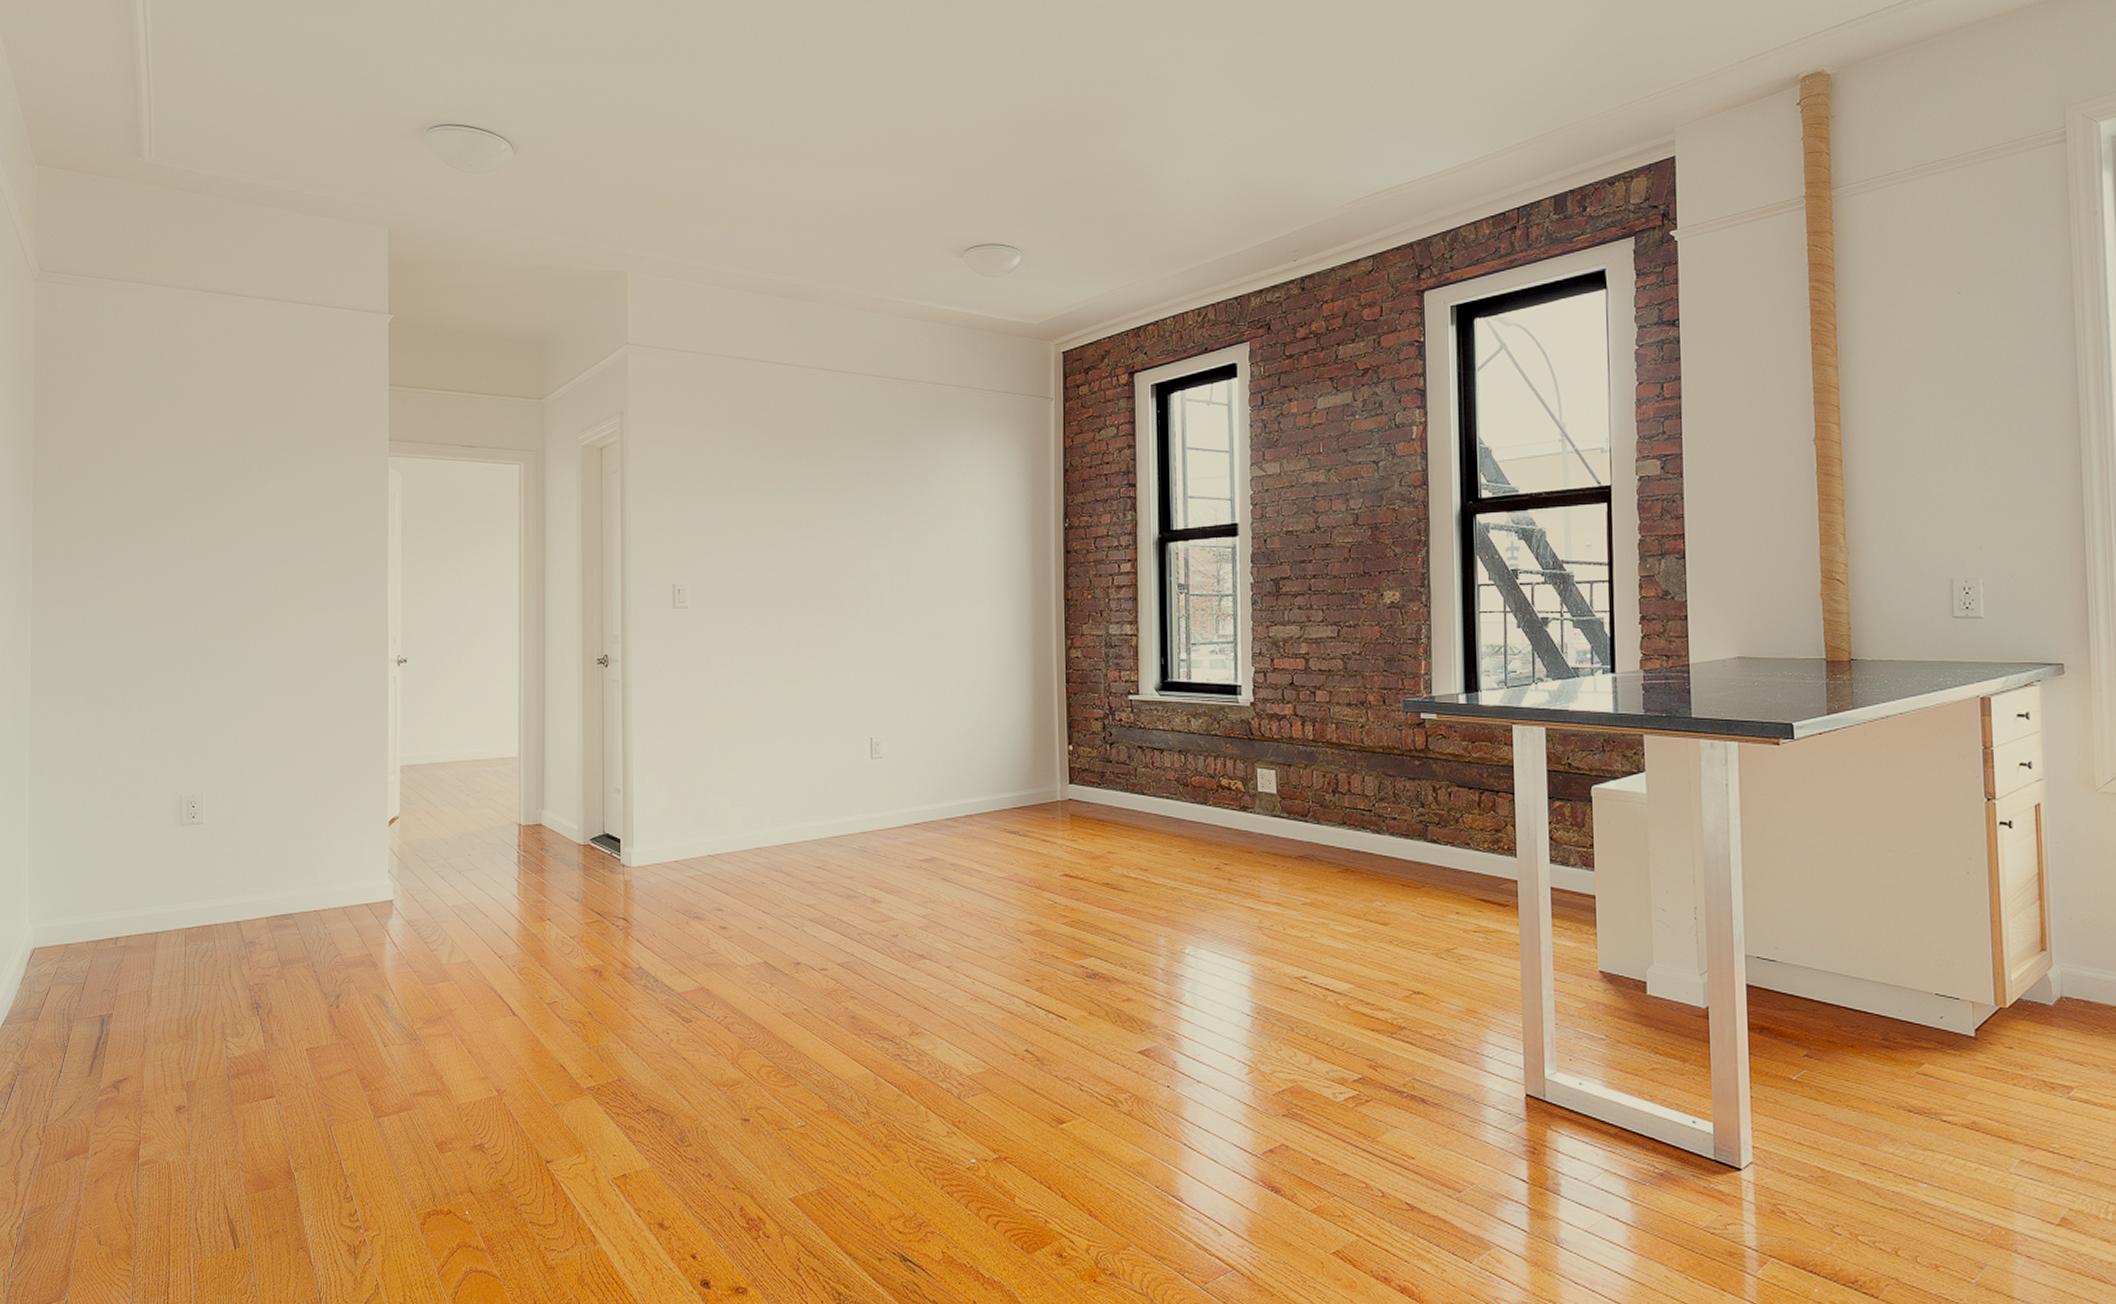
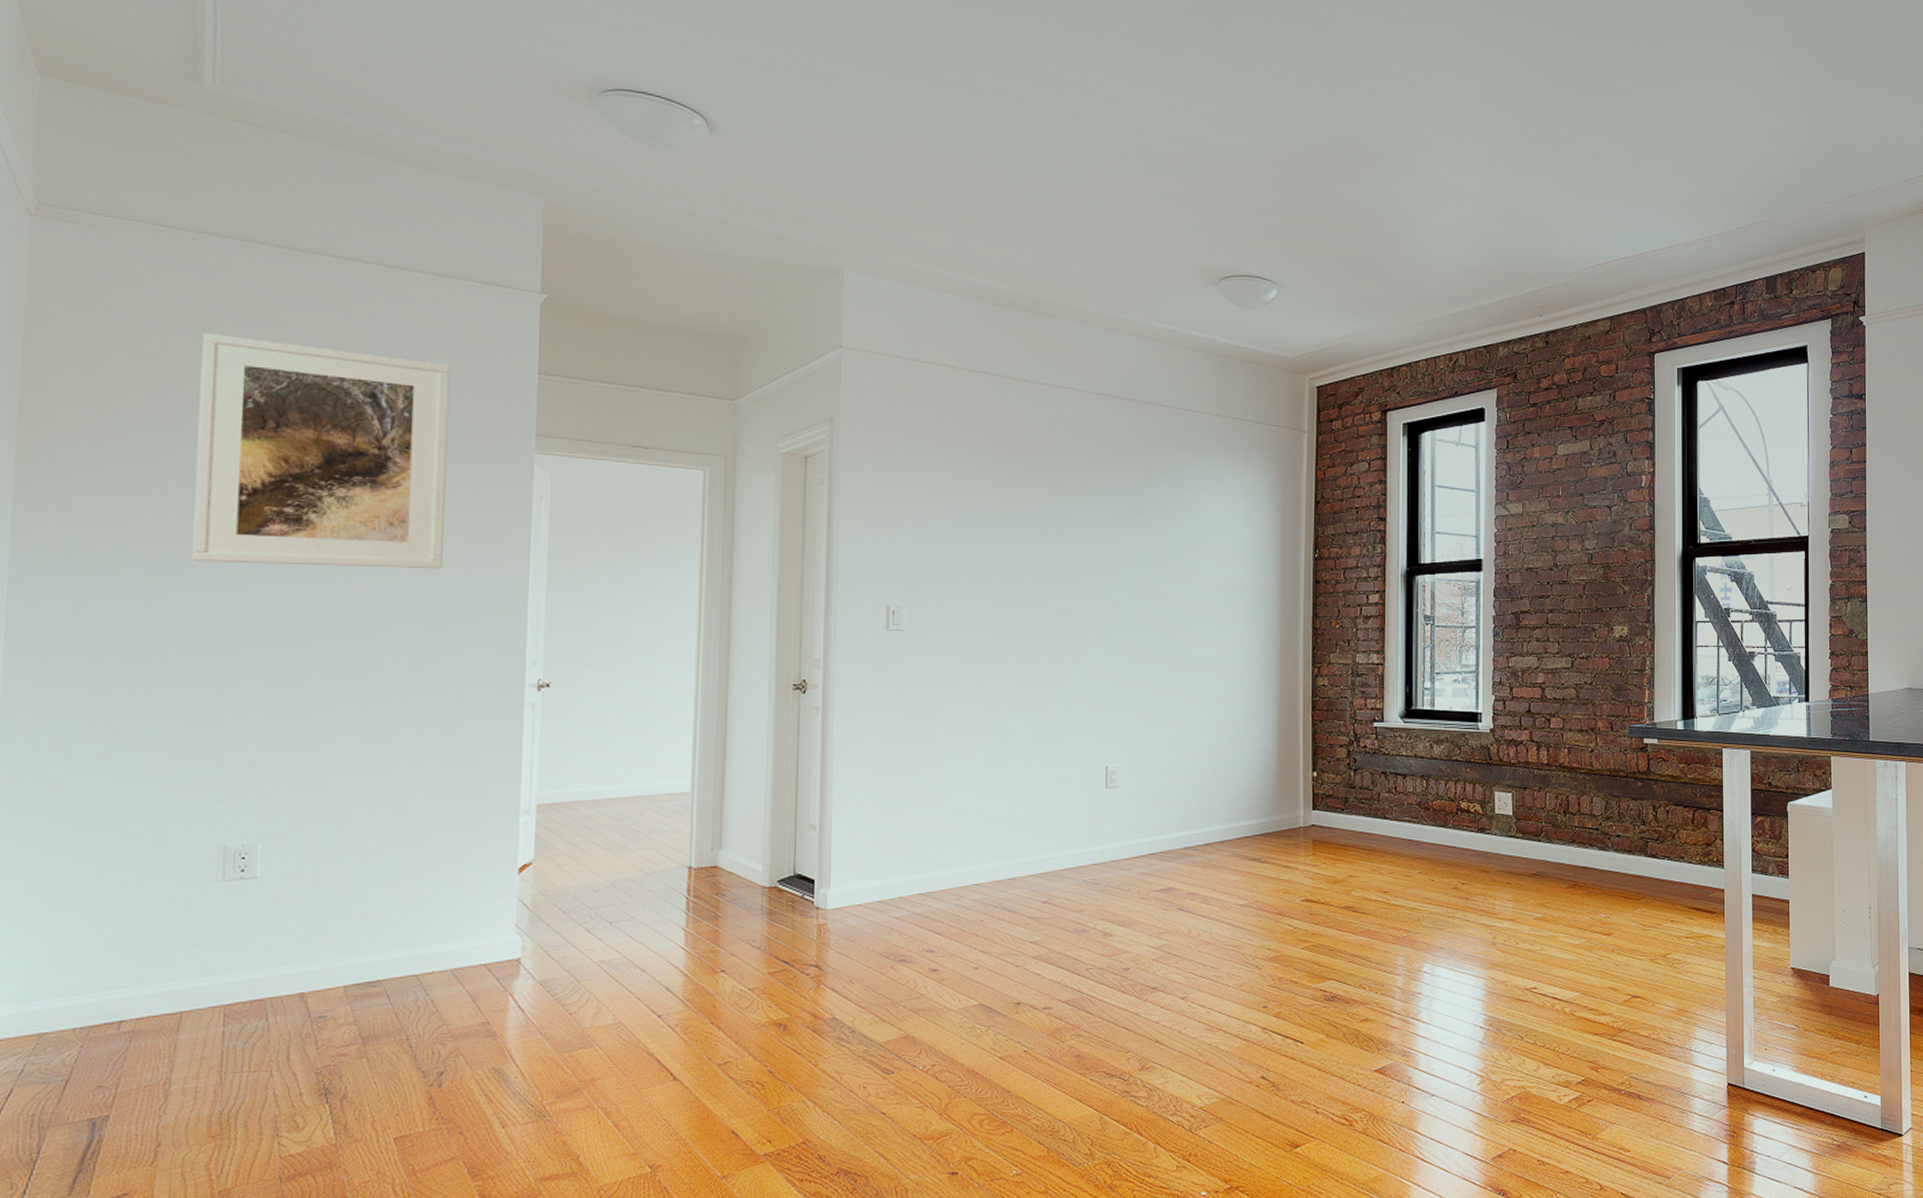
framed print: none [150,367,324,561] -> present [192,332,451,570]

